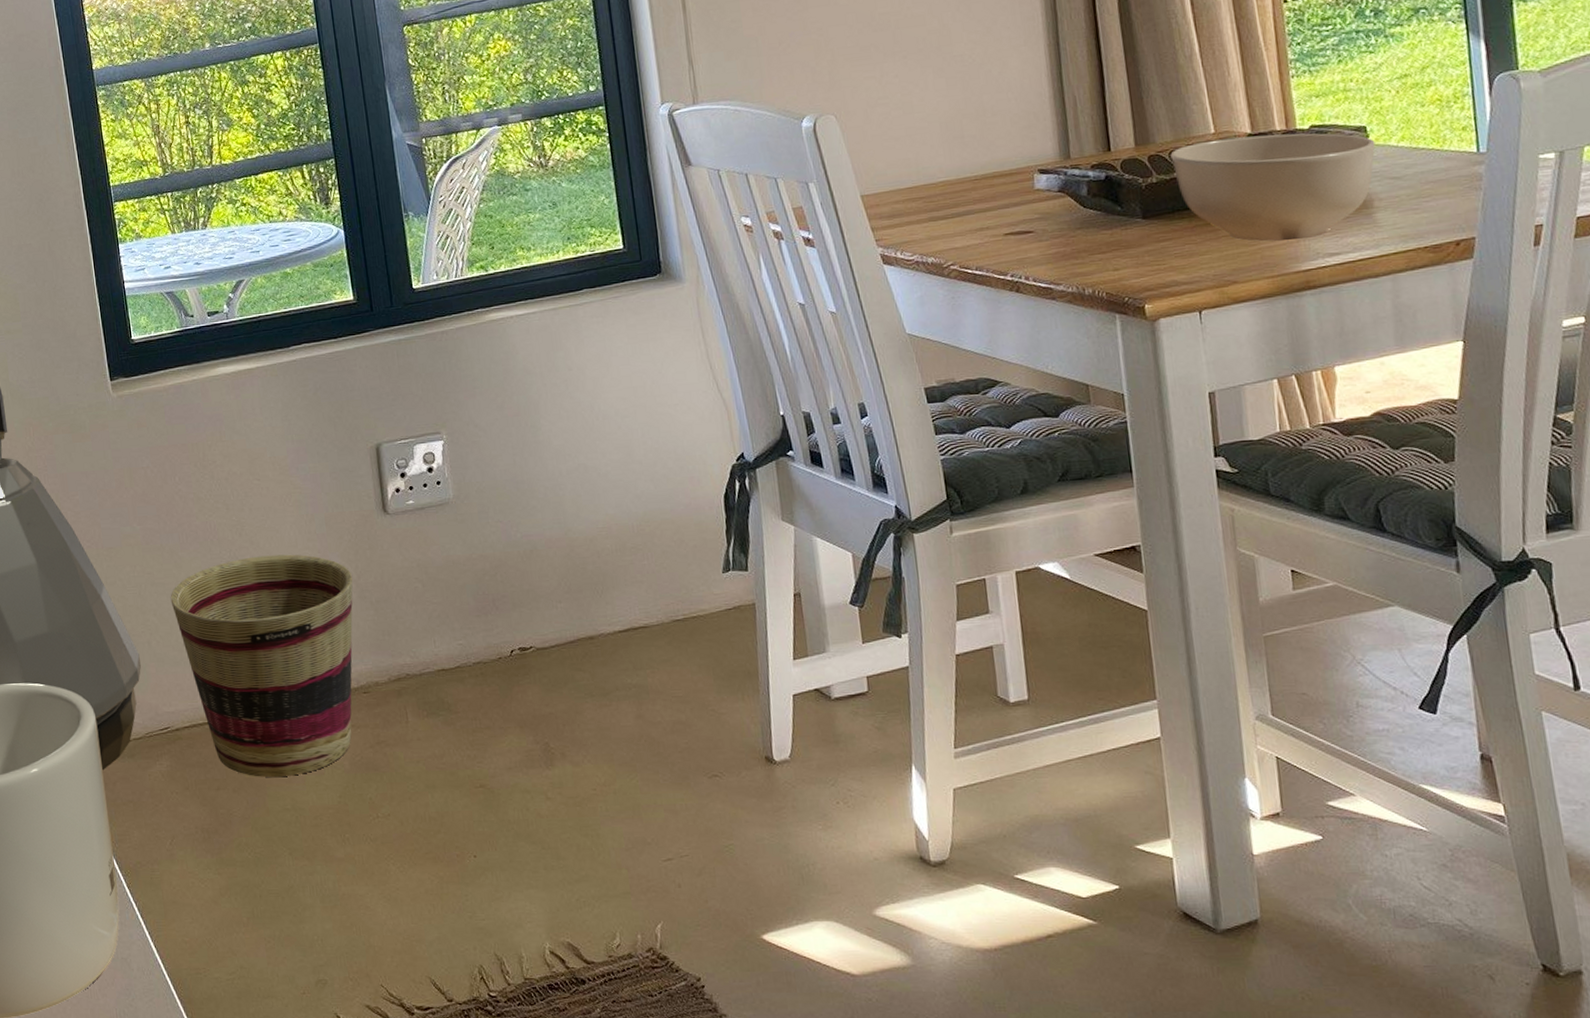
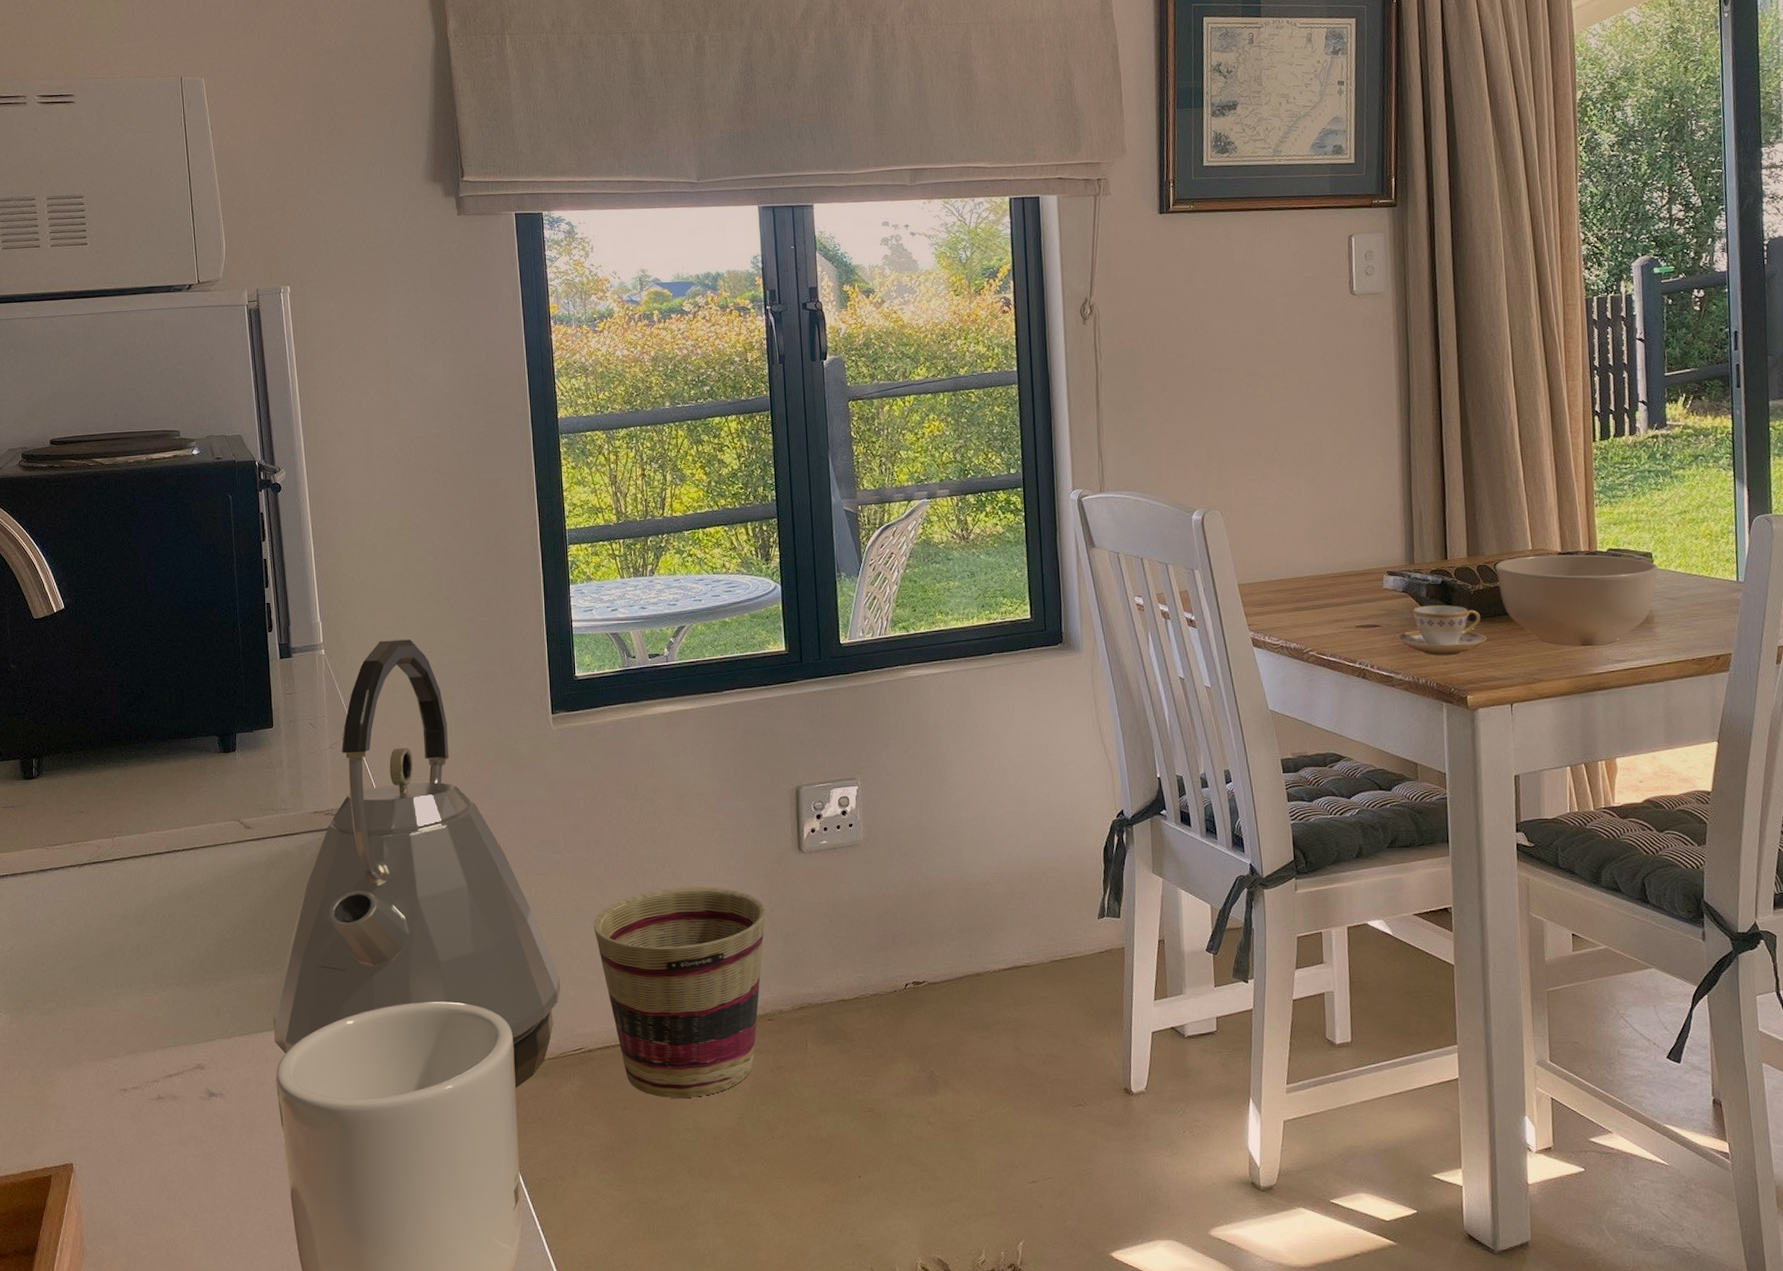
teacup: none [1055,203,1164,262] -> present [1397,604,1486,656]

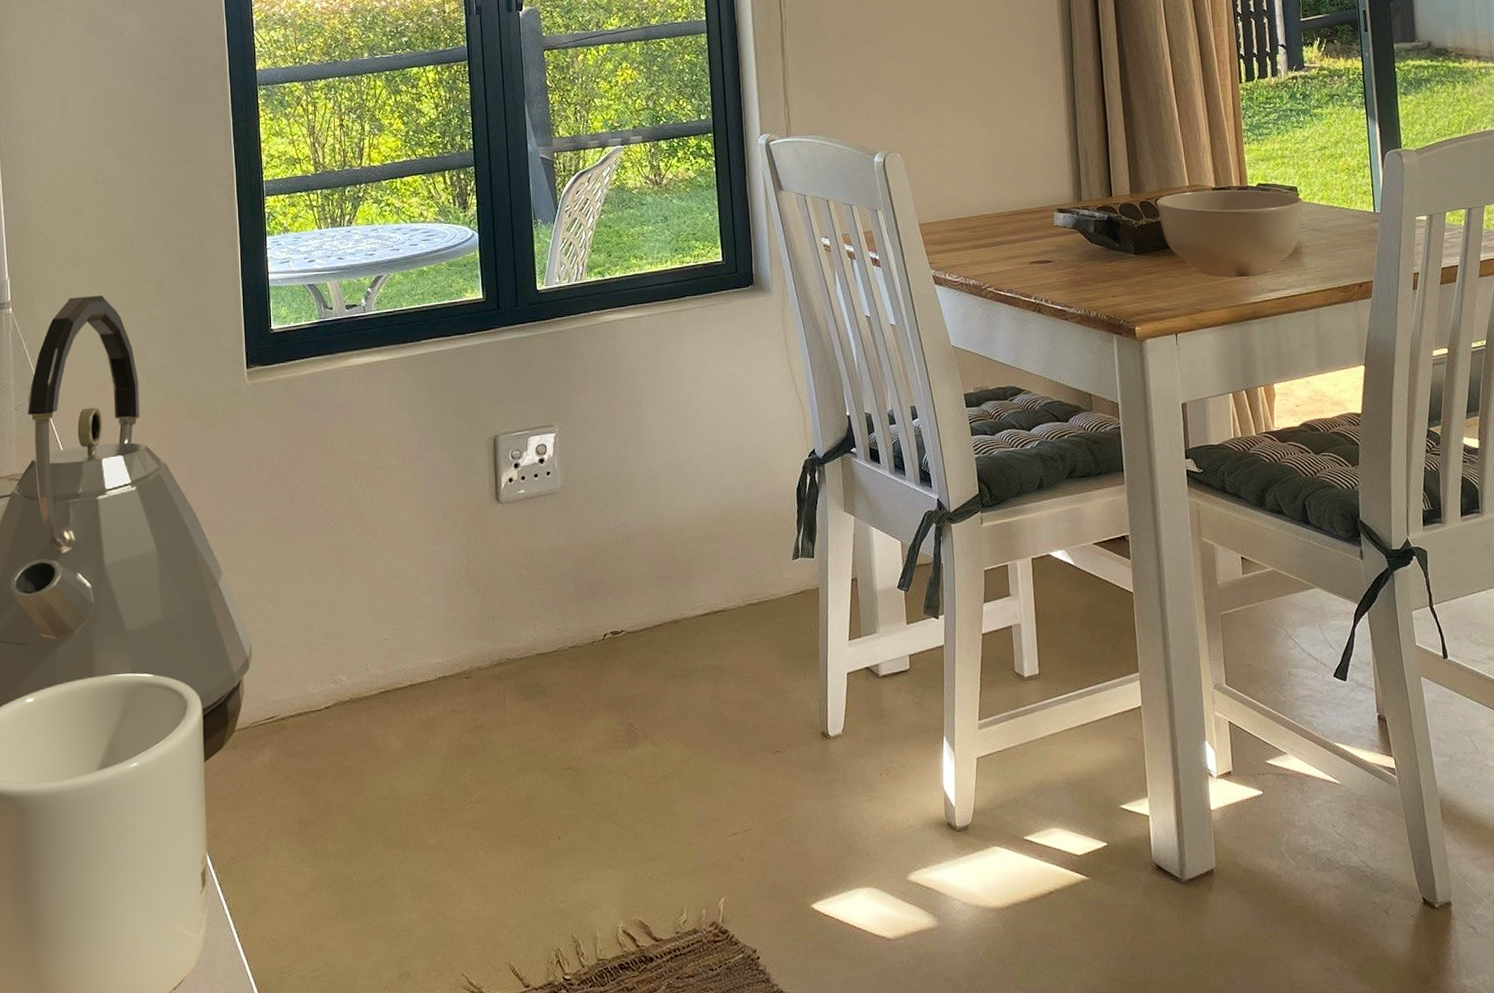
basket: present [593,886,766,1098] -> none [287,541,464,765]
teacup: present [1397,604,1486,656] -> none [1068,240,1151,290]

